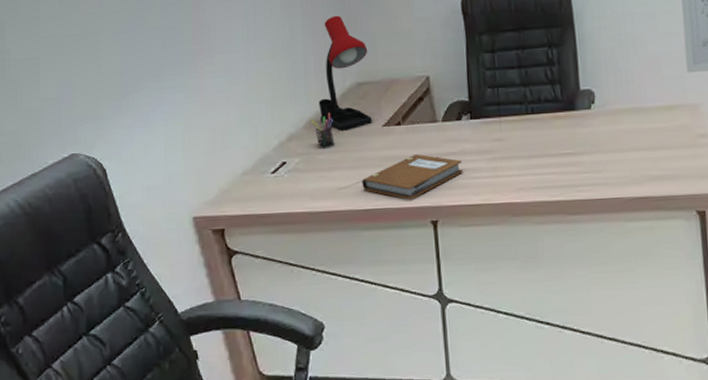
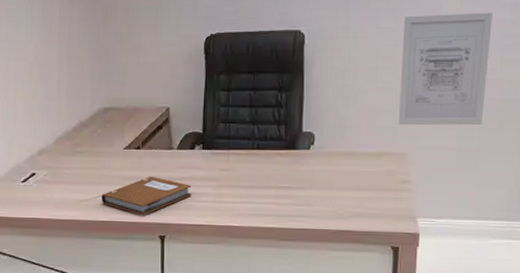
pen holder: present [310,113,335,150] -> none [59,133,81,165]
desk lamp: present [318,15,372,131] -> none [68,44,117,150]

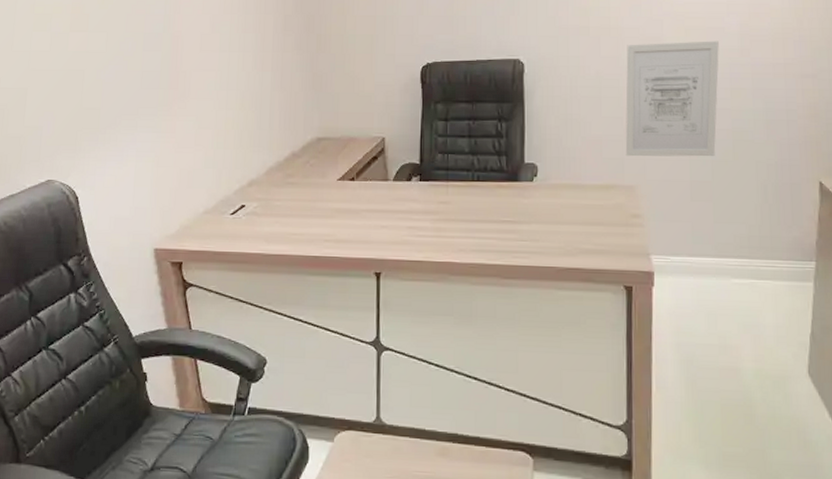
notebook: present [101,176,192,216] -> none [313,208,409,251]

